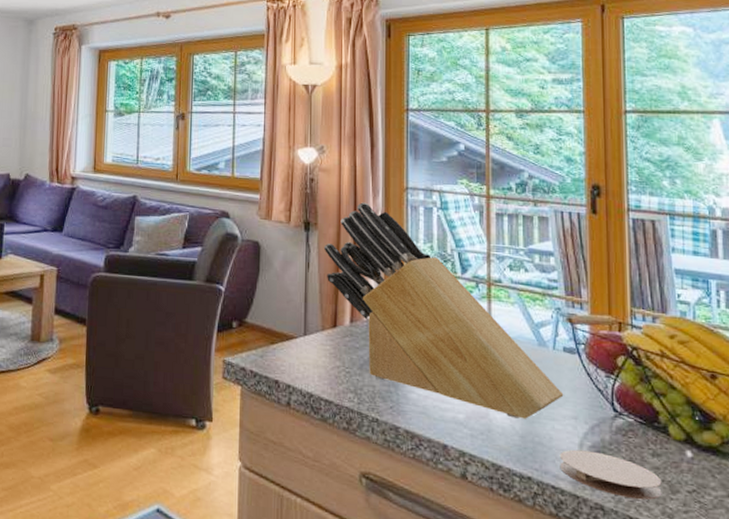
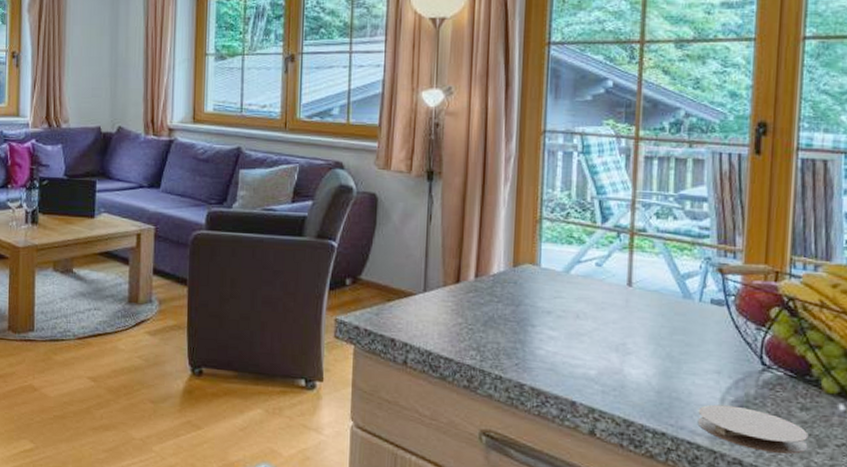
knife block: present [323,202,564,419] -> none [448,148,708,374]

